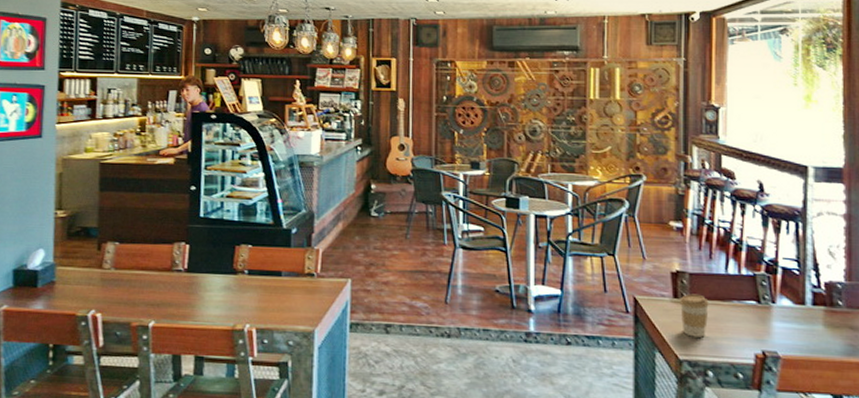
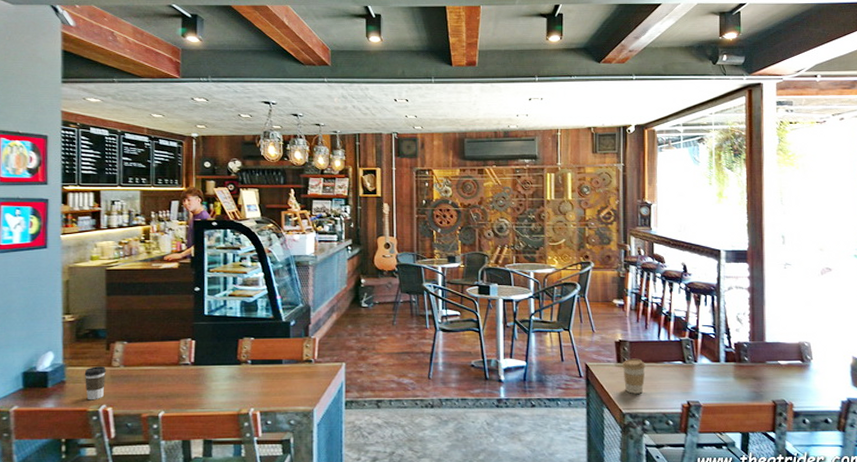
coffee cup: none [74,267,97,304] -> present [84,366,106,401]

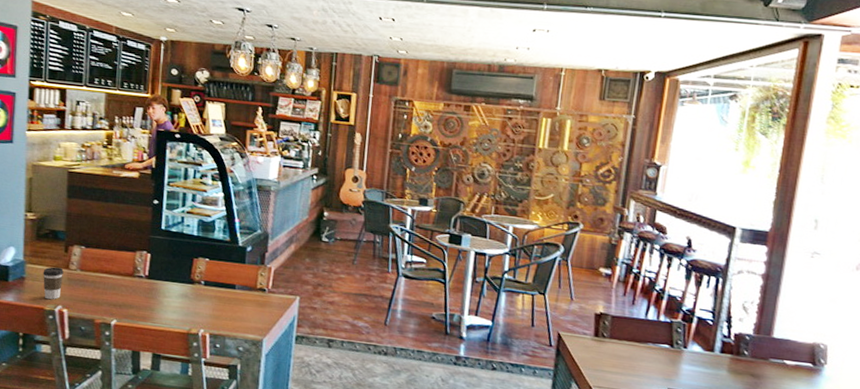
coffee cup: present [622,358,645,394] -> none [599,334,626,373]

